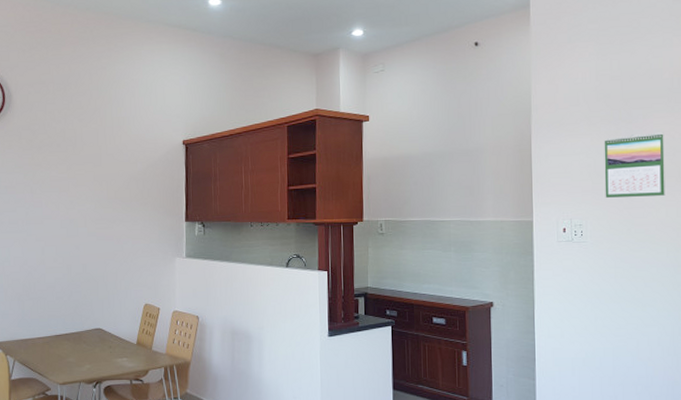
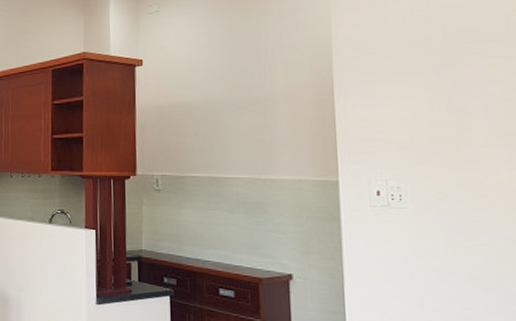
calendar: present [604,132,665,198] -> none [423,81,506,157]

